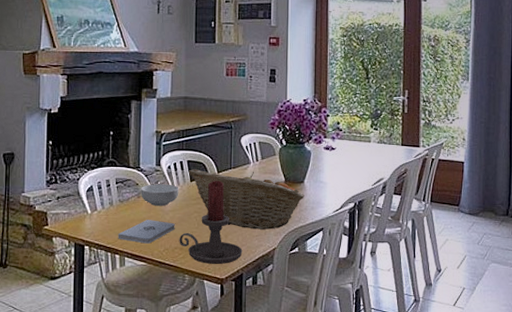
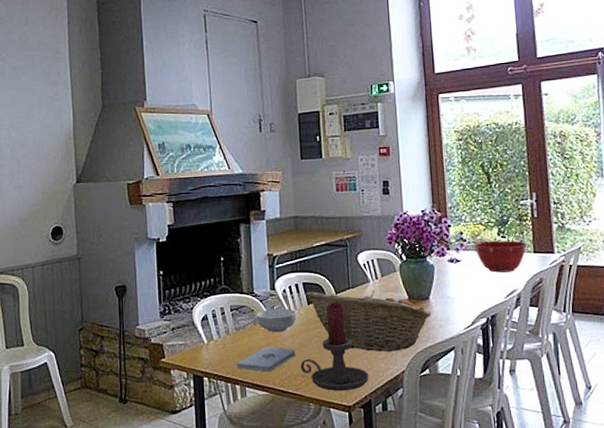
mixing bowl: none [348,132,396,162] -> present [474,240,527,273]

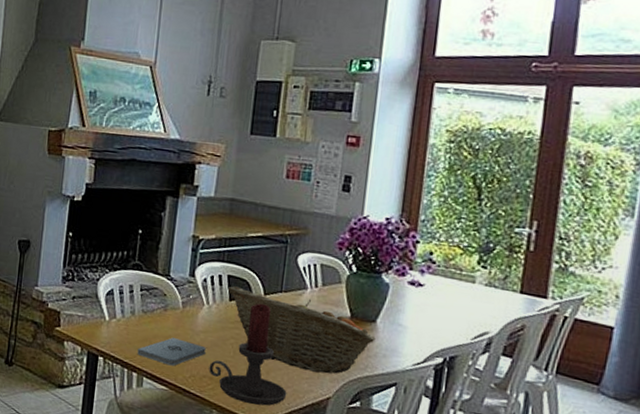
cereal bowl: present [257,308,297,333] -> none [168,296,215,325]
mixing bowl: present [474,240,527,273] -> none [444,267,513,311]

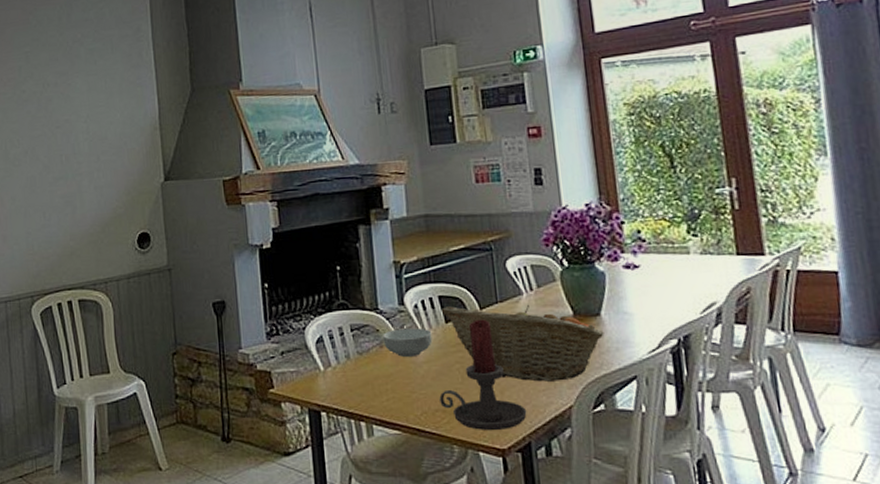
notepad: present [137,338,206,366] -> none [360,375,433,407]
cereal bowl: none [168,296,215,325] -> present [383,328,433,358]

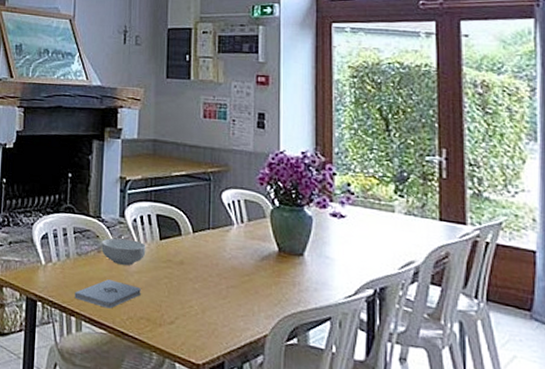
notepad: none [360,375,433,407] -> present [74,279,141,309]
candle holder: present [439,319,527,431] -> none [145,241,224,347]
fruit basket: present [441,304,604,382] -> none [157,225,305,310]

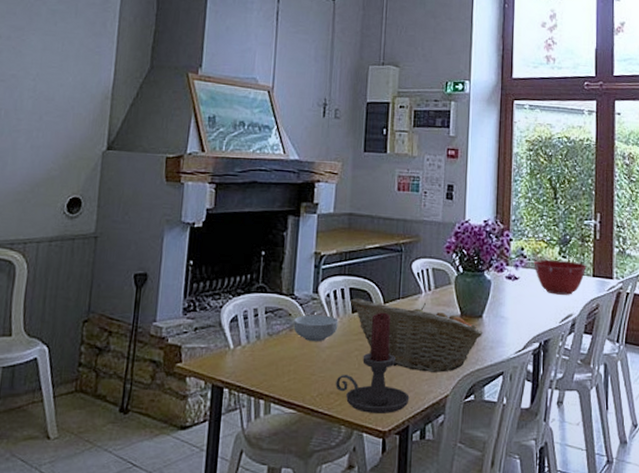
notepad: present [74,279,141,309] -> none [264,358,332,387]
candle holder: none [145,241,224,347] -> present [335,312,410,414]
fruit basket: none [157,225,305,310] -> present [350,298,483,373]
mixing bowl: none [363,198,431,239] -> present [534,260,587,295]

